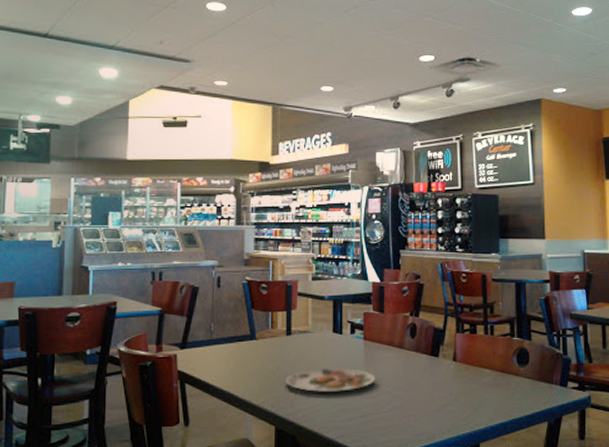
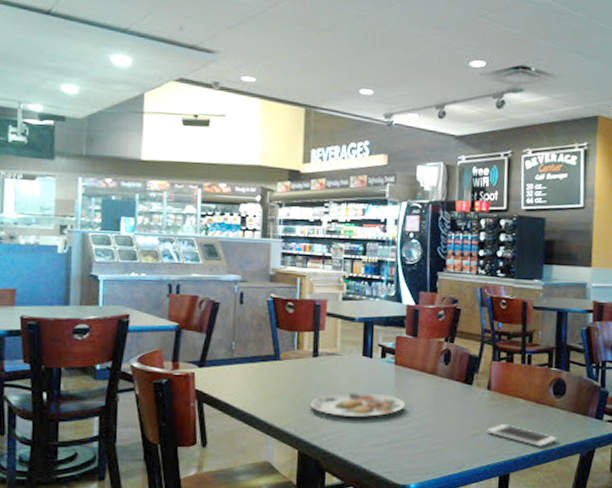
cell phone: none [454,395,524,416] -> present [486,424,557,447]

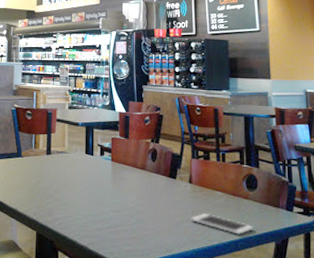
plate: present [311,392,405,417] -> none [46,184,121,205]

